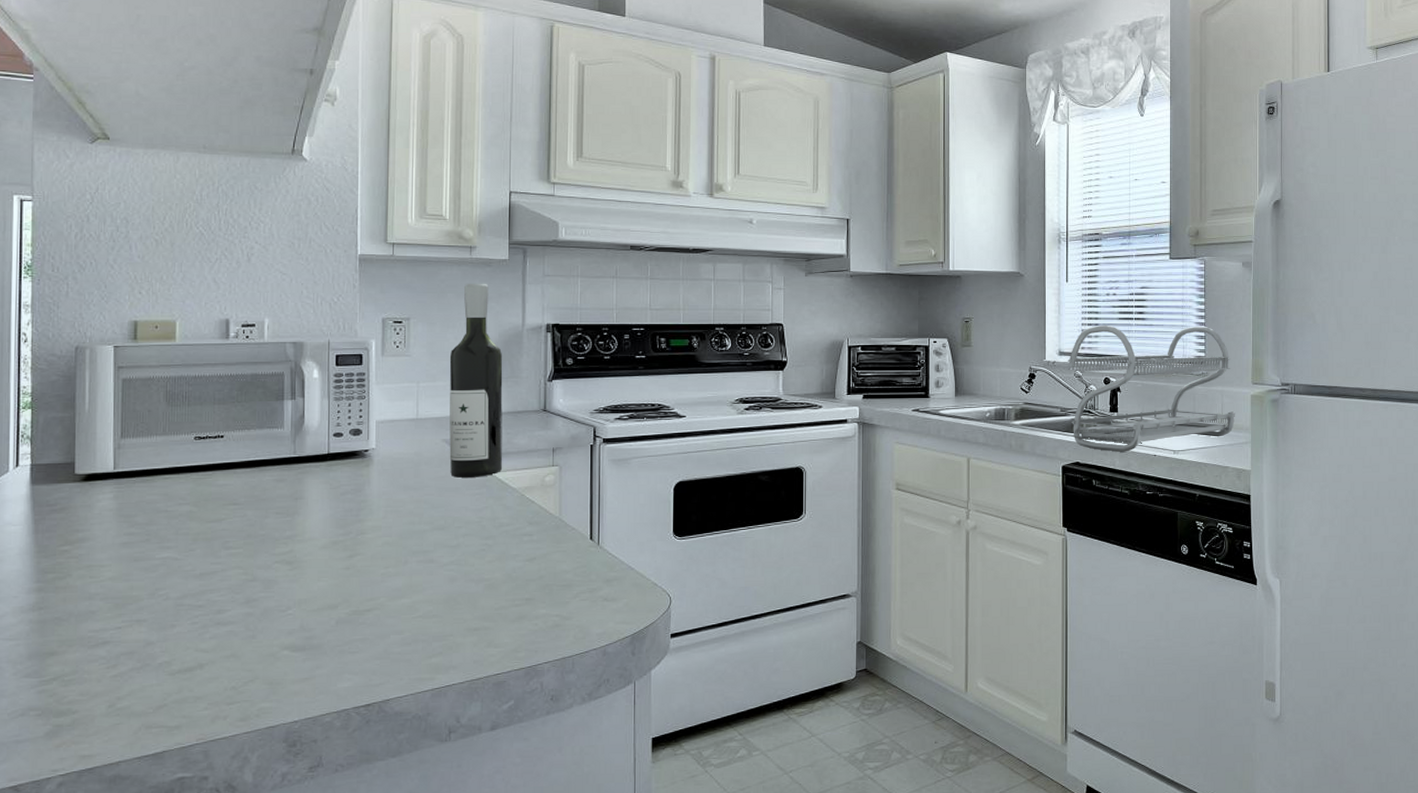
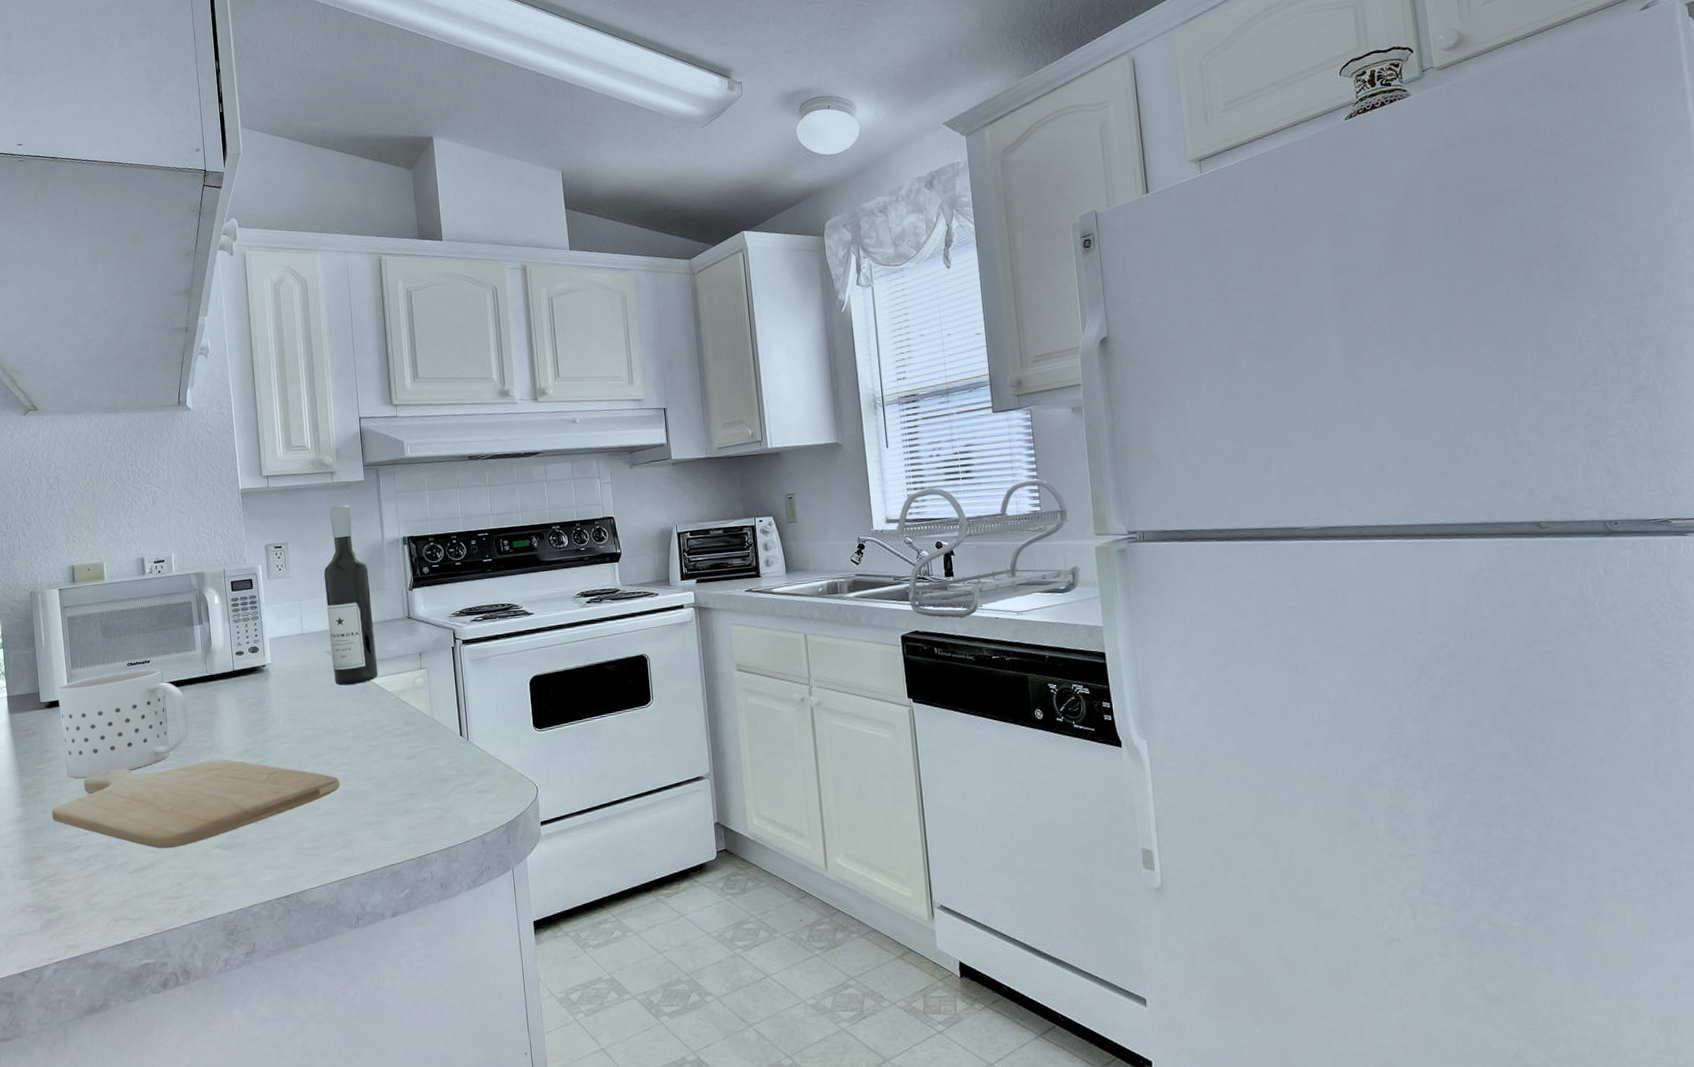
chopping board: none [76,550,445,648] -> present [52,759,340,849]
mug: none [99,445,265,564] -> present [58,668,188,779]

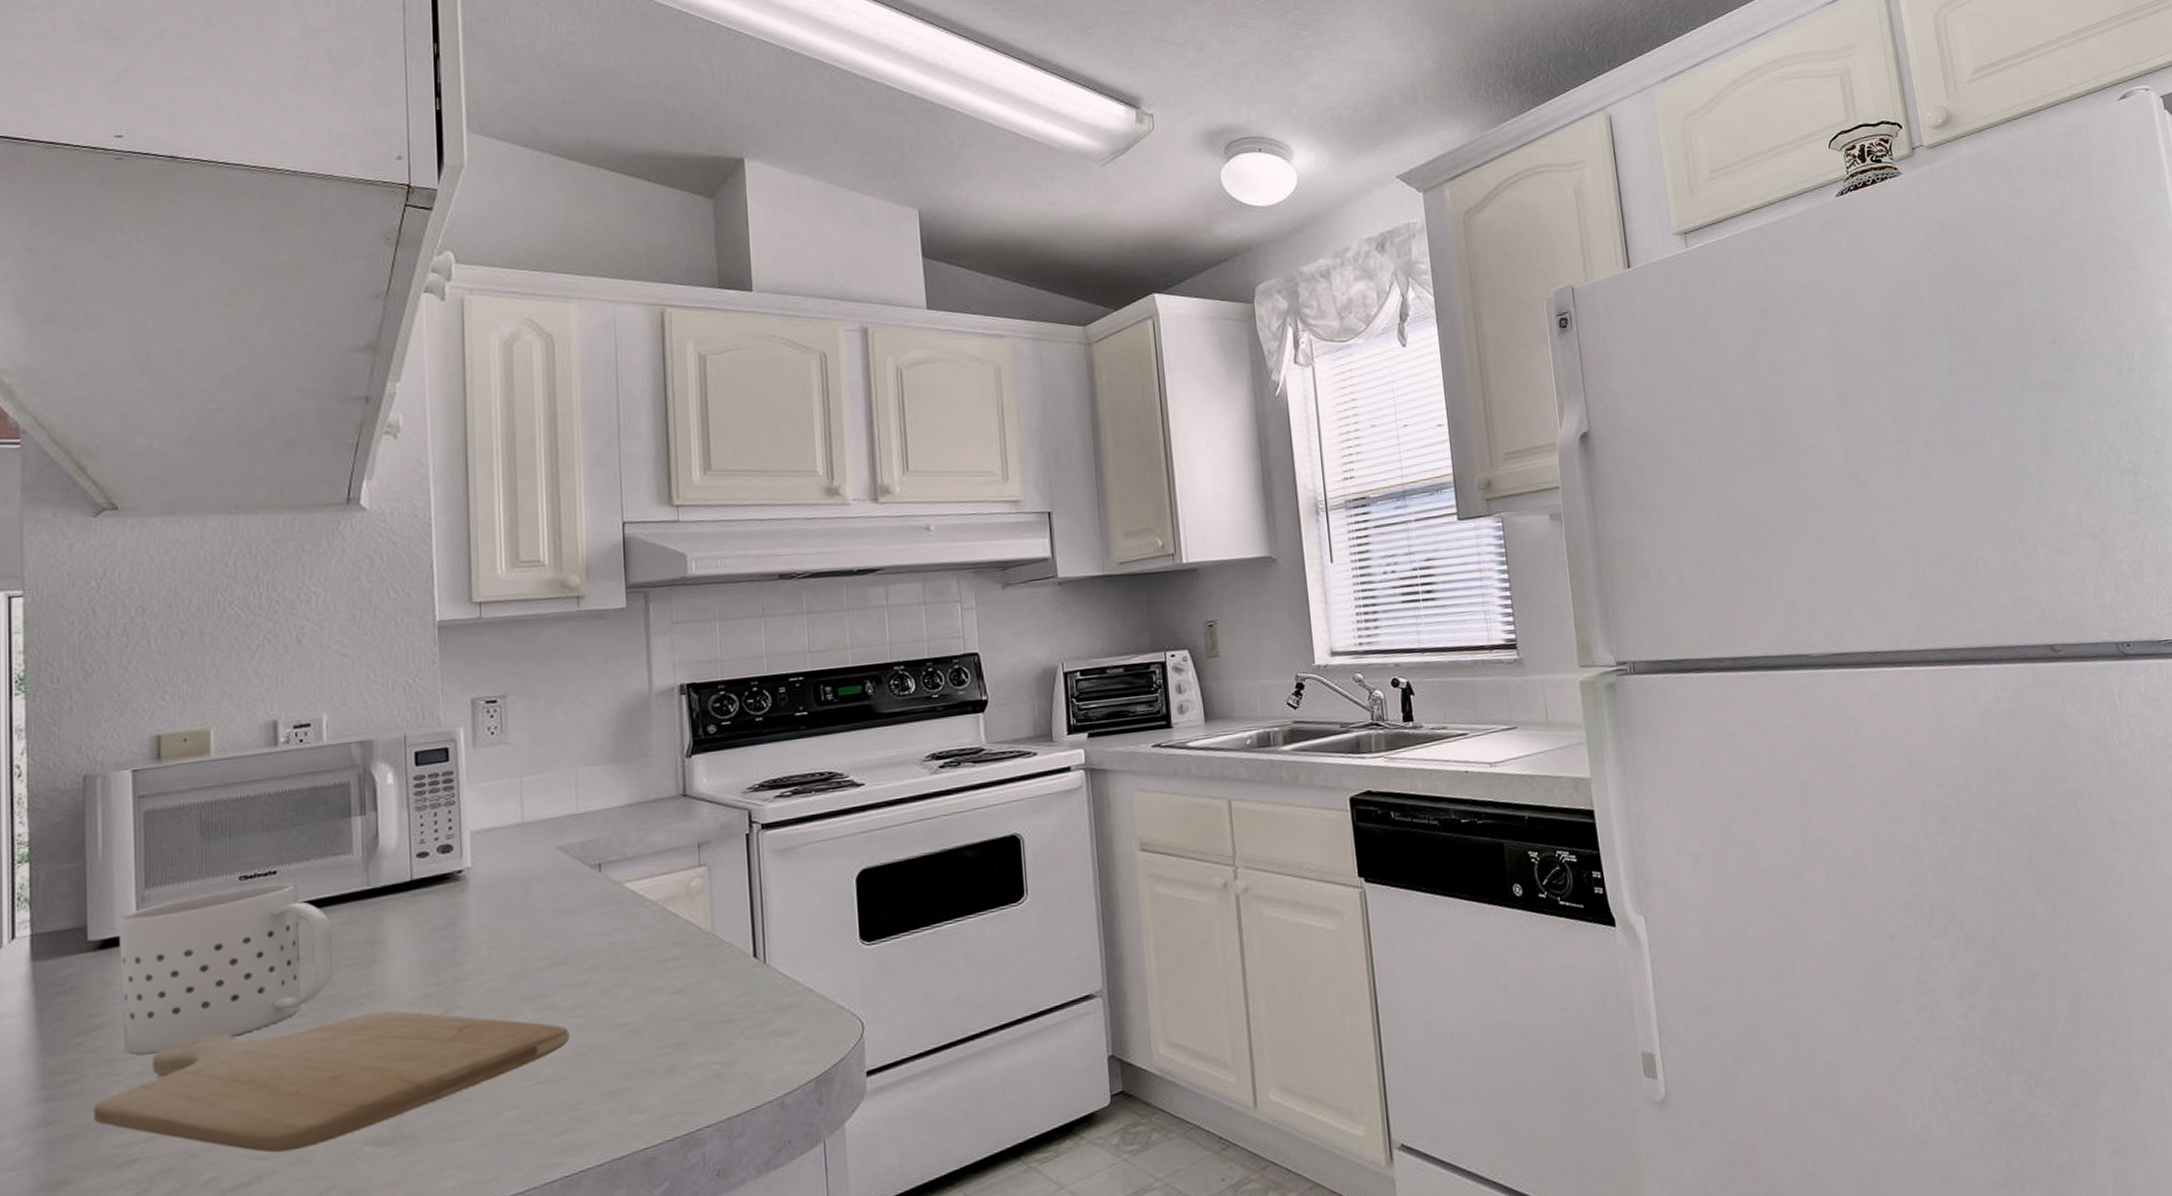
bottle: present [323,504,379,685] -> none [559,640,636,895]
dish rack: present [895,478,1081,618] -> none [1342,599,1564,773]

